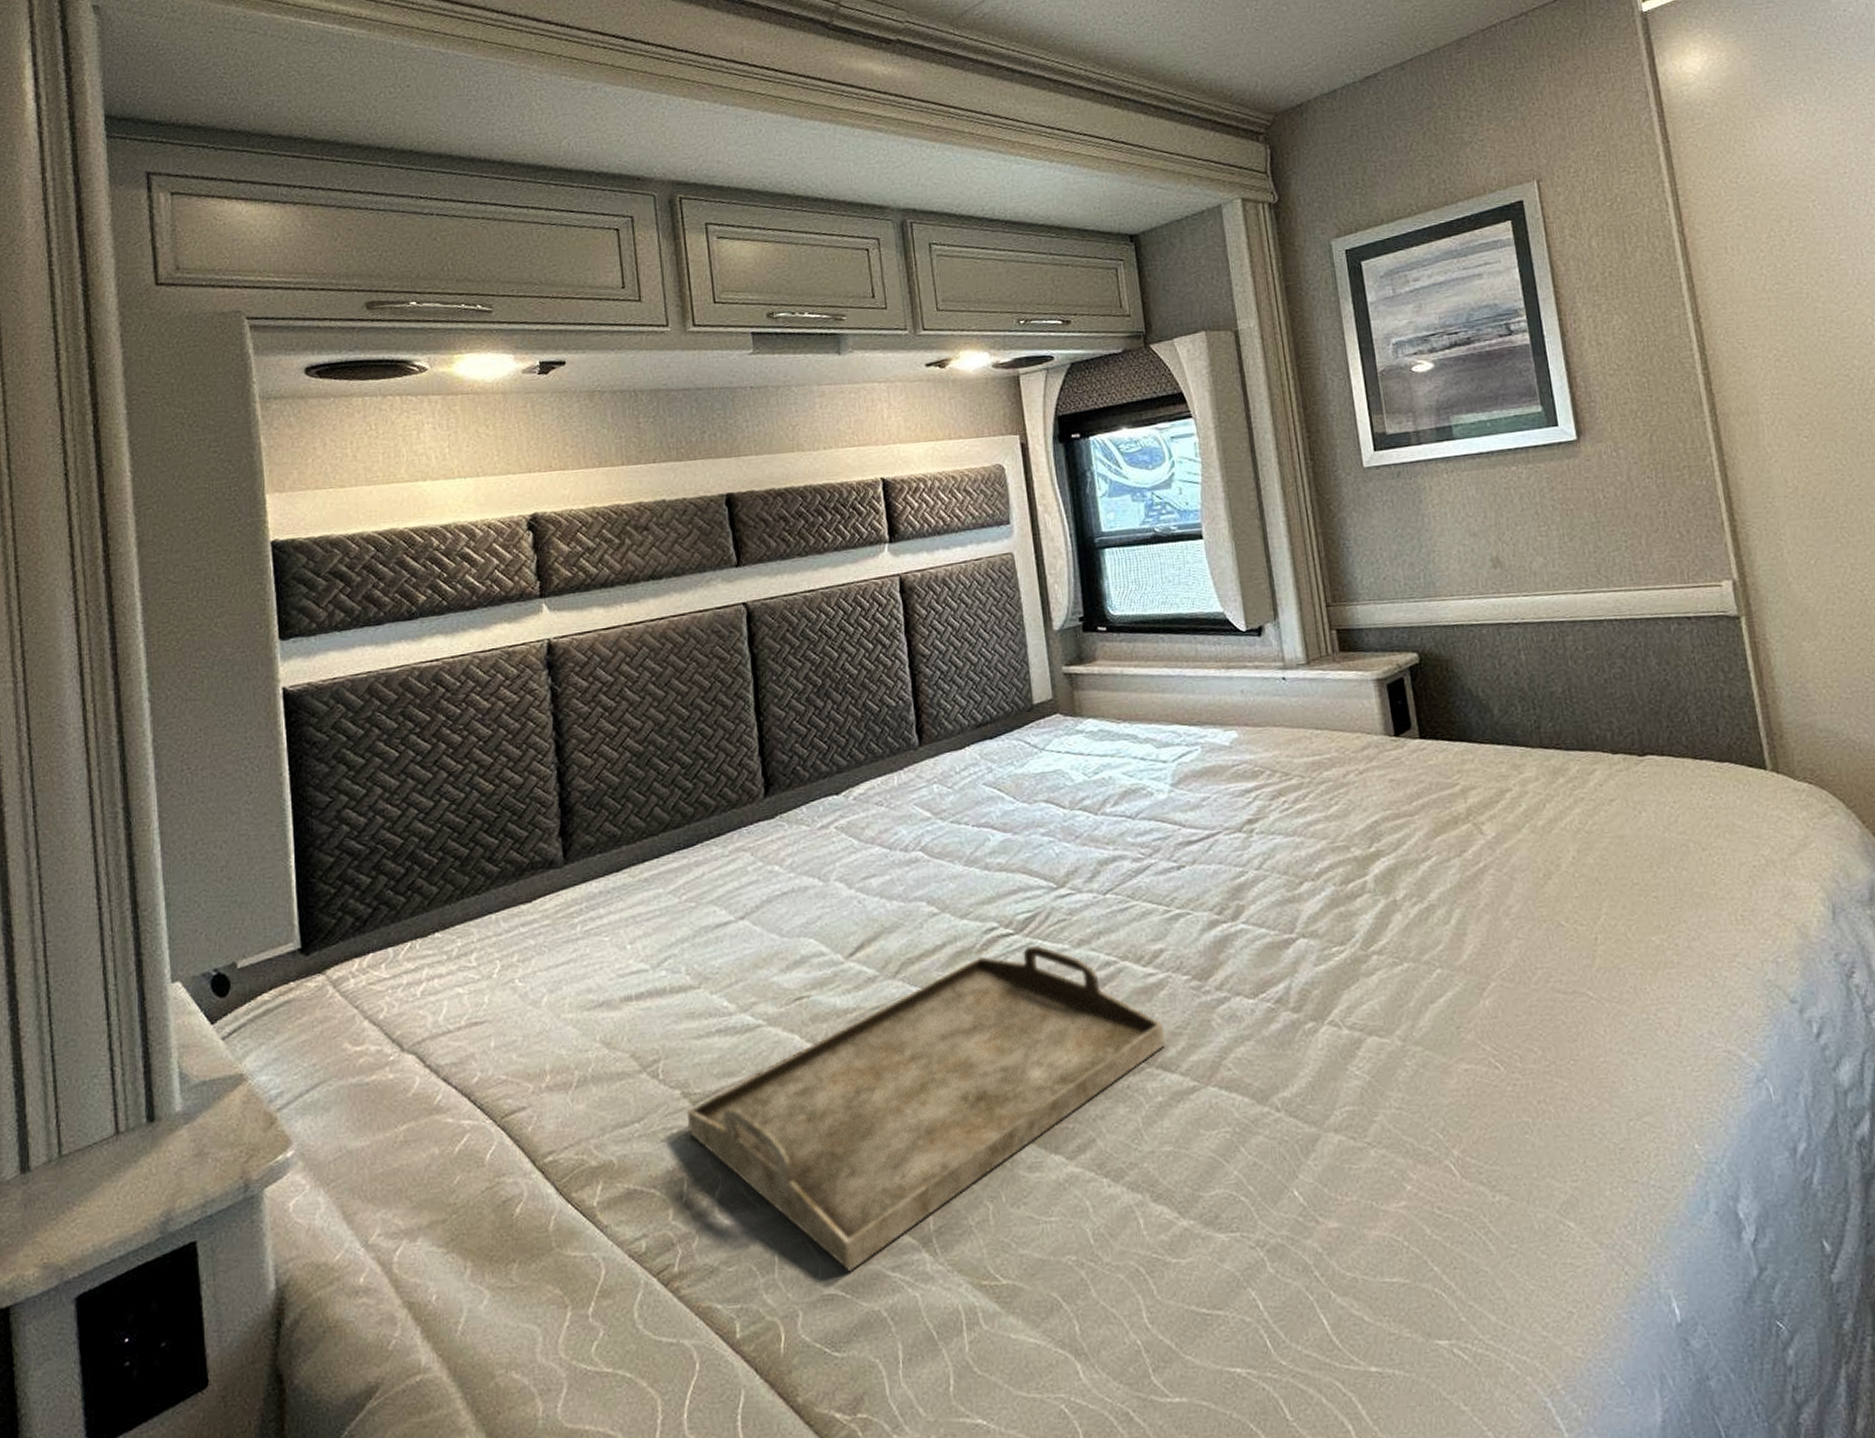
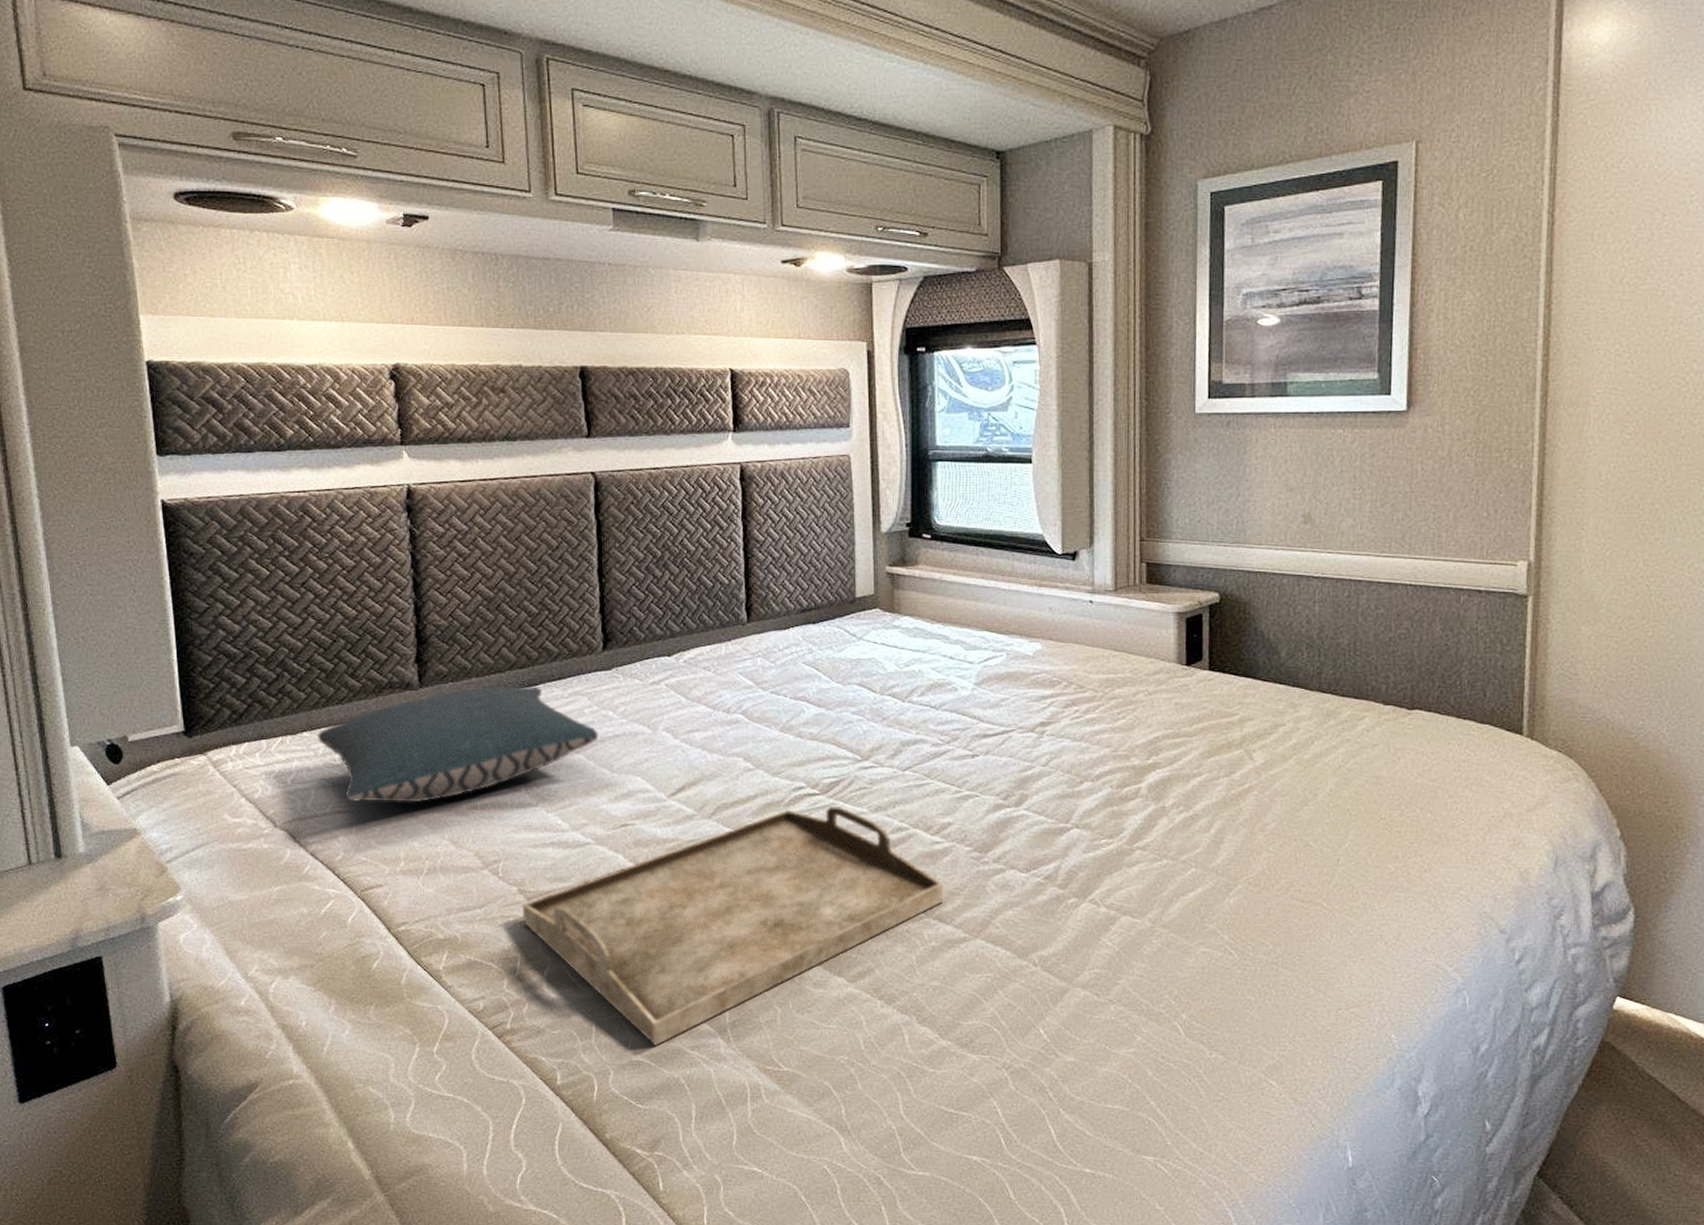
pillow: none [451,847,765,1010] -> present [318,686,599,803]

